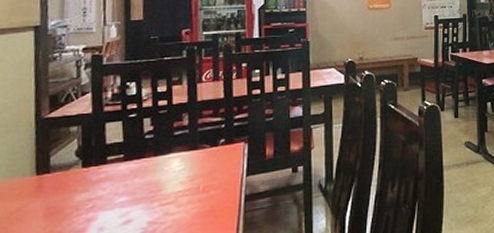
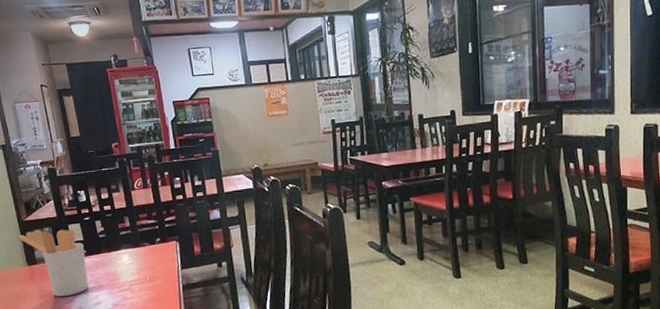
utensil holder: none [30,128,122,215] -> present [17,229,89,297]

